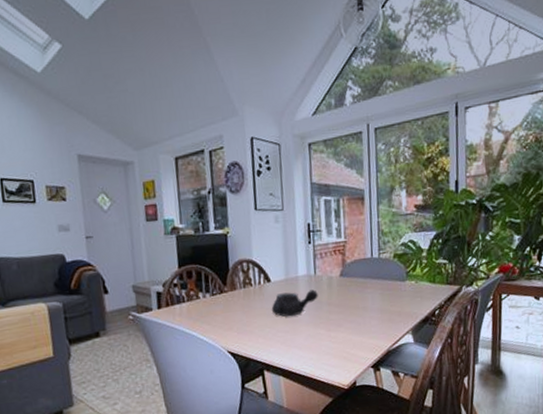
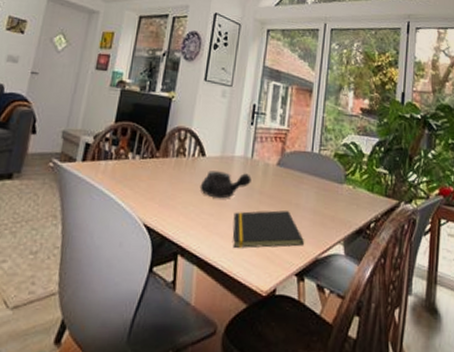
notepad: none [307,315,375,355] -> present [233,210,304,248]

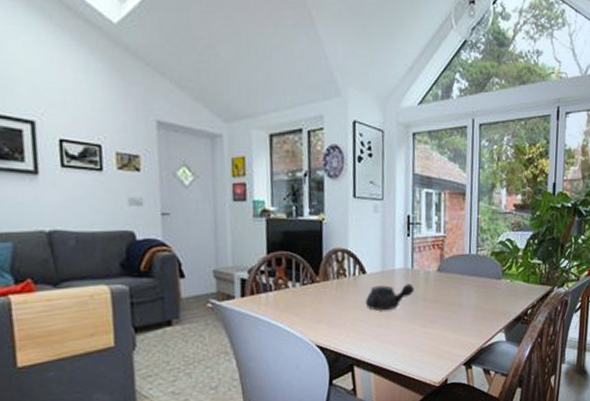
notepad: present [233,210,304,248] -> none [401,311,469,351]

